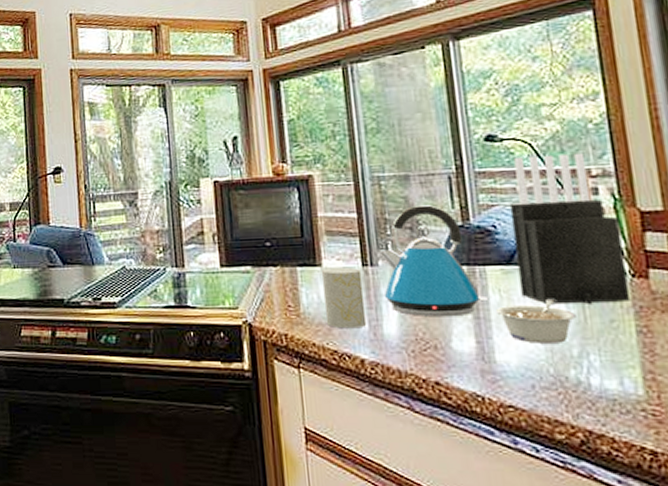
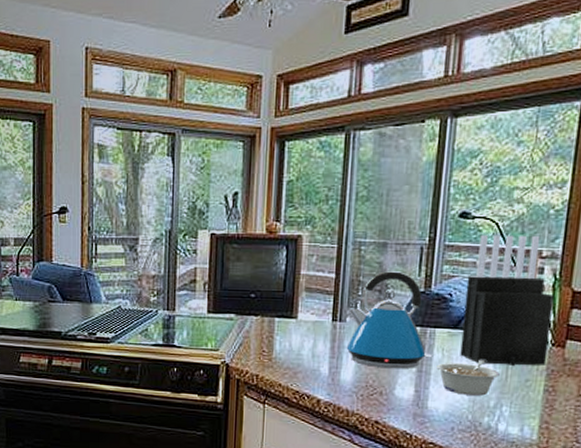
cup: present [321,267,367,329] -> none [293,320,331,374]

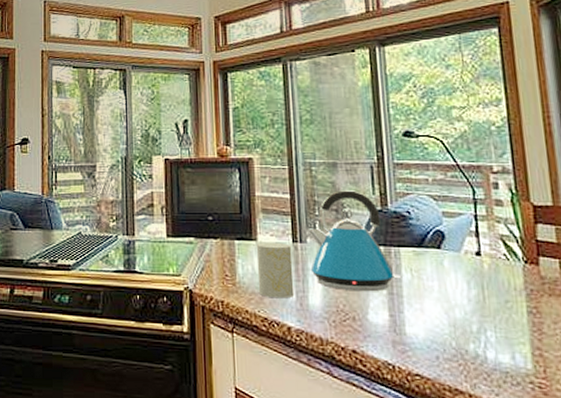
cup: none [293,320,331,374] -> present [256,242,295,299]
legume: present [436,359,500,396] -> none [408,279,476,320]
knife block: present [460,234,554,366] -> none [422,151,523,285]

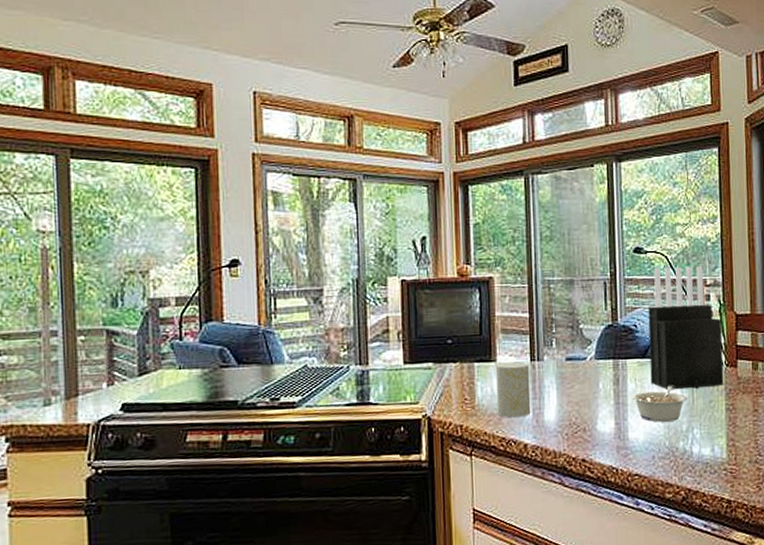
kettle: present [308,190,402,292] -> none [545,307,628,404]
legume: none [408,279,476,320] -> present [632,385,687,422]
knife block: none [422,151,523,285] -> present [648,265,724,389]

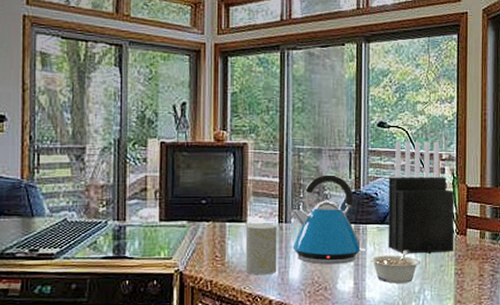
kettle: none [545,307,628,404] -> present [292,175,367,265]

